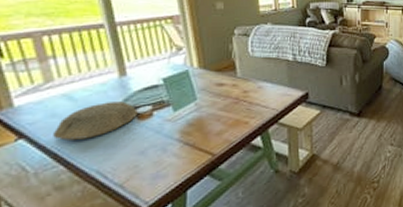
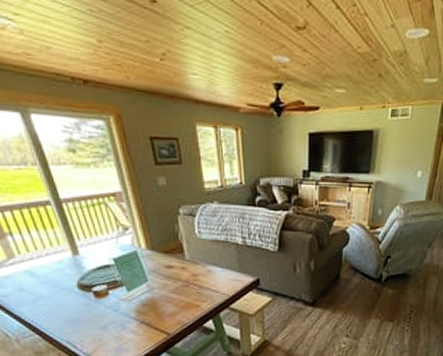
bowl: present [53,101,138,141] -> none [24,280,95,313]

